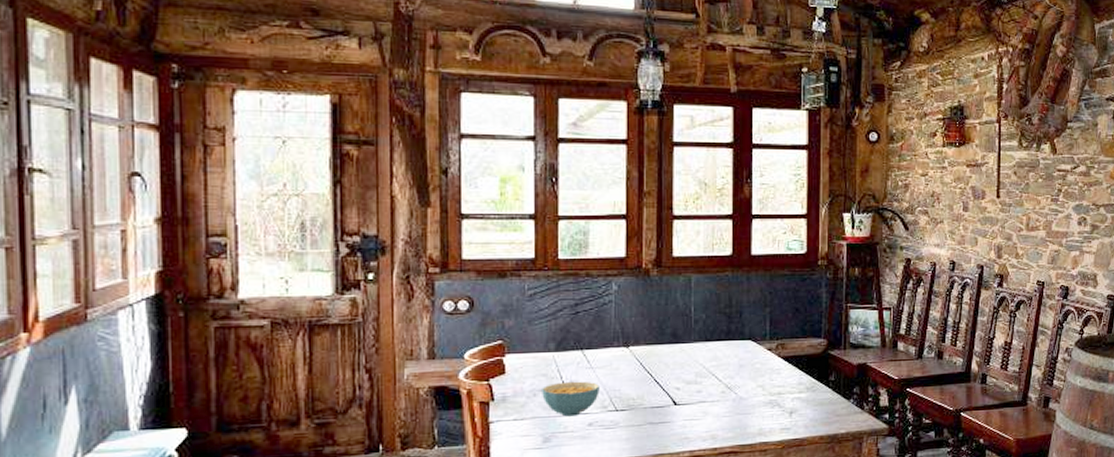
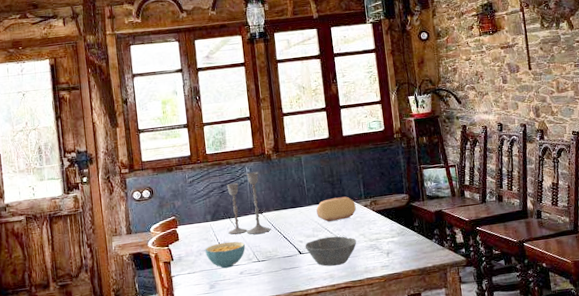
candlestick: none [578,290,639,374] -> present [226,172,271,235]
bowl: none [682,385,752,425] -> present [304,236,357,267]
bread loaf: none [704,335,757,365] -> present [316,196,356,222]

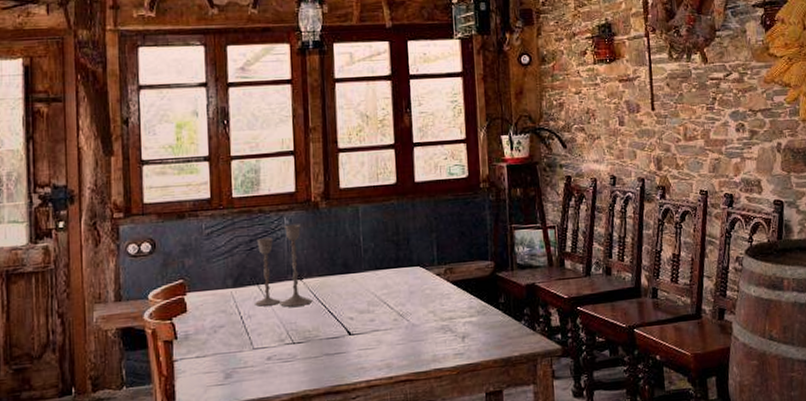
cereal bowl: present [205,241,245,269] -> none [222,315,277,352]
bowl: present [304,236,357,267] -> none [356,312,424,353]
bread loaf: present [316,196,356,222] -> none [374,261,426,293]

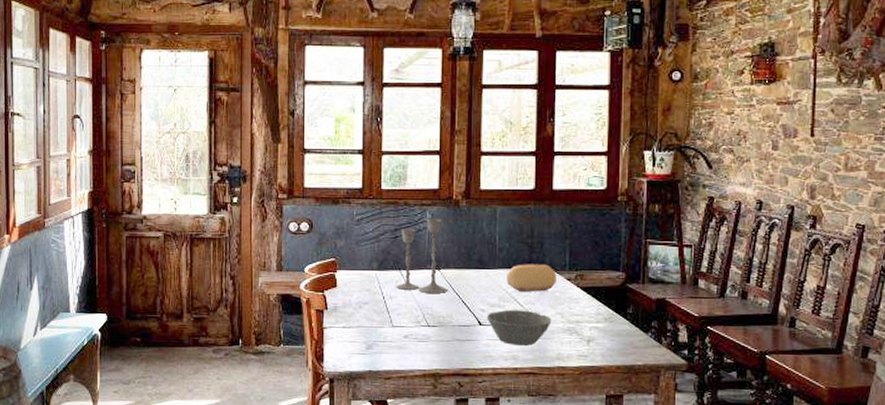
bowl: none [356,312,424,353] -> present [486,309,552,347]
bread loaf: none [374,261,426,293] -> present [507,264,557,292]

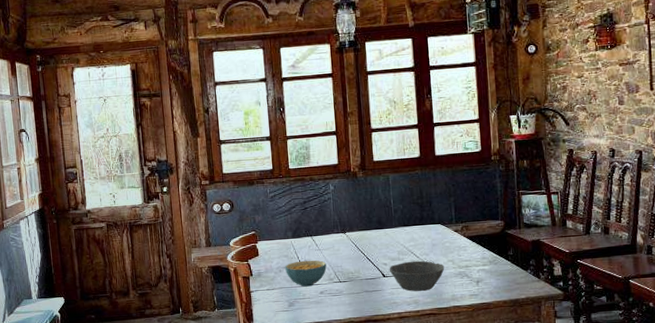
cereal bowl: none [366,297,414,328] -> present [285,260,327,287]
candlestick: present [396,218,448,293] -> none [309,189,354,254]
bread loaf: present [507,264,557,292] -> none [403,220,446,245]

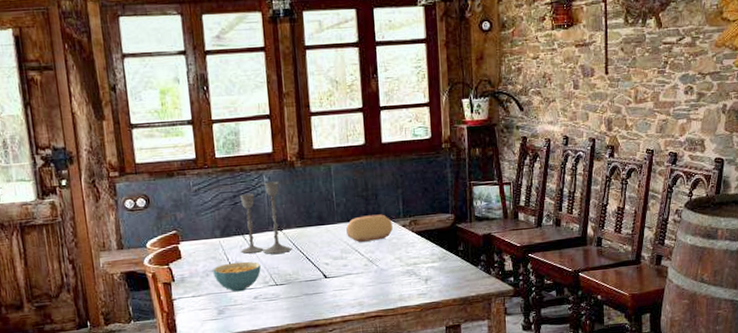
candlestick: none [309,189,354,254] -> present [239,181,292,254]
bowl: present [389,260,445,292] -> none [331,259,392,293]
bread loaf: none [403,220,446,245] -> present [346,214,393,242]

